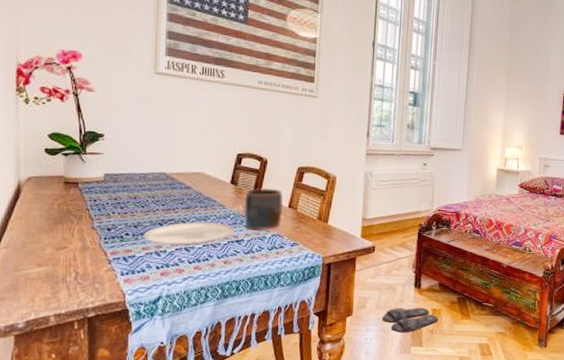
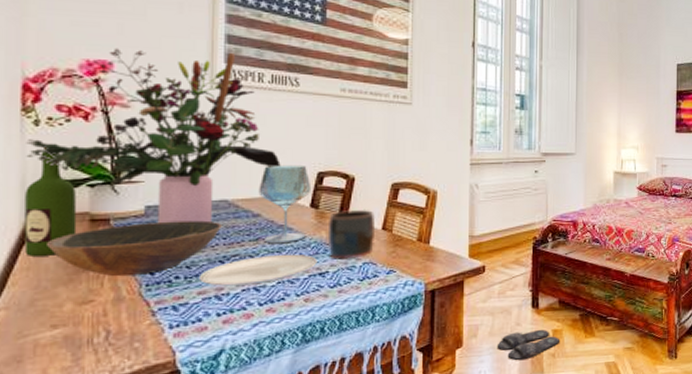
bouquet: none [19,40,208,192] -> present [26,48,281,223]
wine bottle: none [19,121,55,209] -> present [24,147,77,256]
bowl: none [34,187,161,230] -> present [47,220,222,277]
wine glass: none [190,145,232,213] -> present [258,165,312,244]

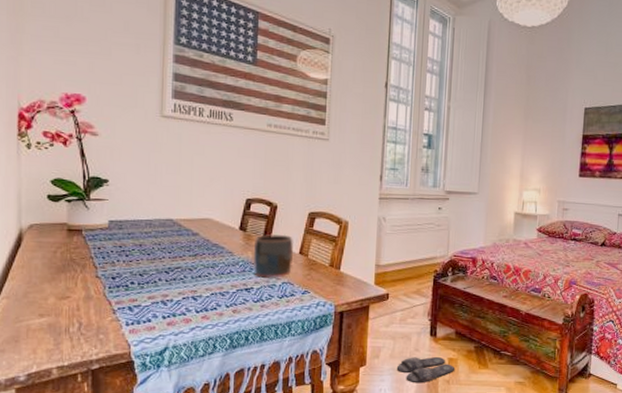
wine bottle: present [24,147,77,256] -> none [20,167,58,257]
bouquet: present [26,48,281,223] -> none [21,83,216,239]
bowl: present [47,220,222,277] -> none [36,234,168,279]
plate: present [200,254,317,286] -> none [150,269,244,294]
wine glass: present [258,165,312,244] -> none [197,191,241,260]

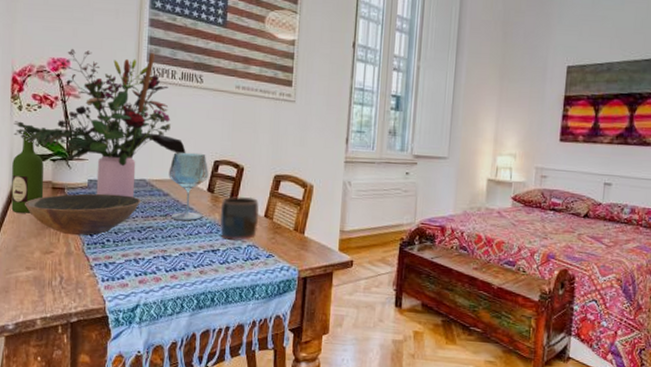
wine bottle: none [20,167,58,257] -> present [11,128,44,213]
bouquet: none [21,83,216,239] -> present [13,48,186,198]
bowl: none [36,234,168,279] -> present [25,193,141,236]
wine glass: none [197,191,241,260] -> present [168,152,209,221]
slippers: present [396,356,454,382] -> none [359,327,420,355]

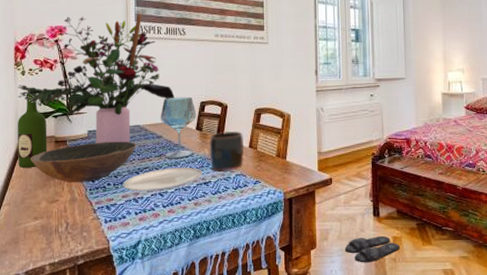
plate: none [124,230,211,254] -> present [123,167,203,192]
slippers: none [359,327,420,355] -> present [344,235,399,262]

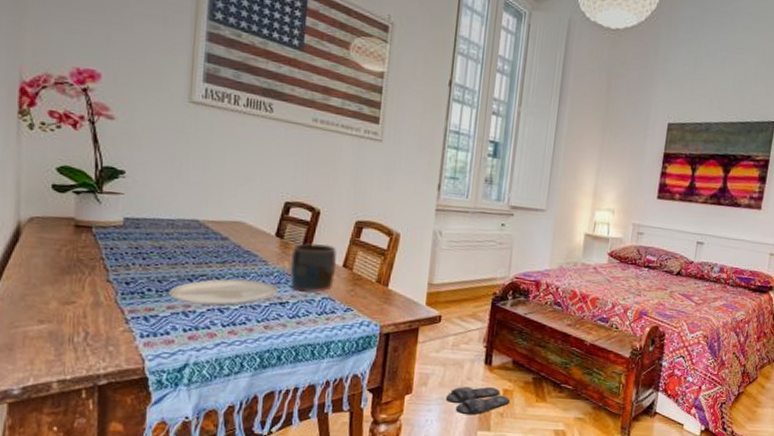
bouquet: present [18,13,175,143] -> none [21,58,250,241]
wine bottle: present [18,90,48,168] -> none [18,151,64,255]
bowl: present [30,141,137,183] -> none [37,233,192,284]
wine glass: present [160,96,197,159] -> none [228,190,278,269]

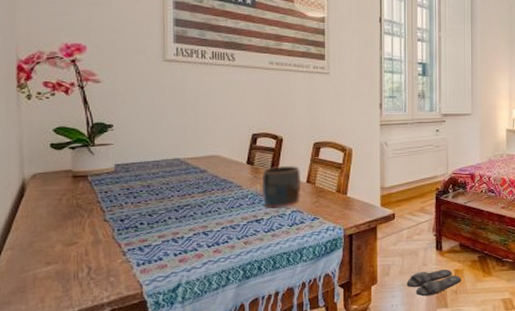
plate: present [170,279,279,306] -> none [160,203,254,231]

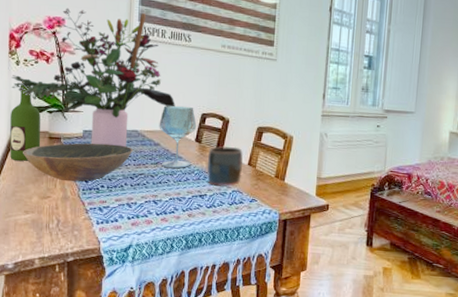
bouquet: none [22,33,222,178] -> present [11,7,175,148]
wine bottle: none [22,117,63,206] -> present [10,82,41,161]
bowl: none [40,176,176,223] -> present [23,142,133,182]
wine glass: none [204,128,248,196] -> present [159,105,197,169]
slippers: present [406,269,461,296] -> none [334,264,389,289]

